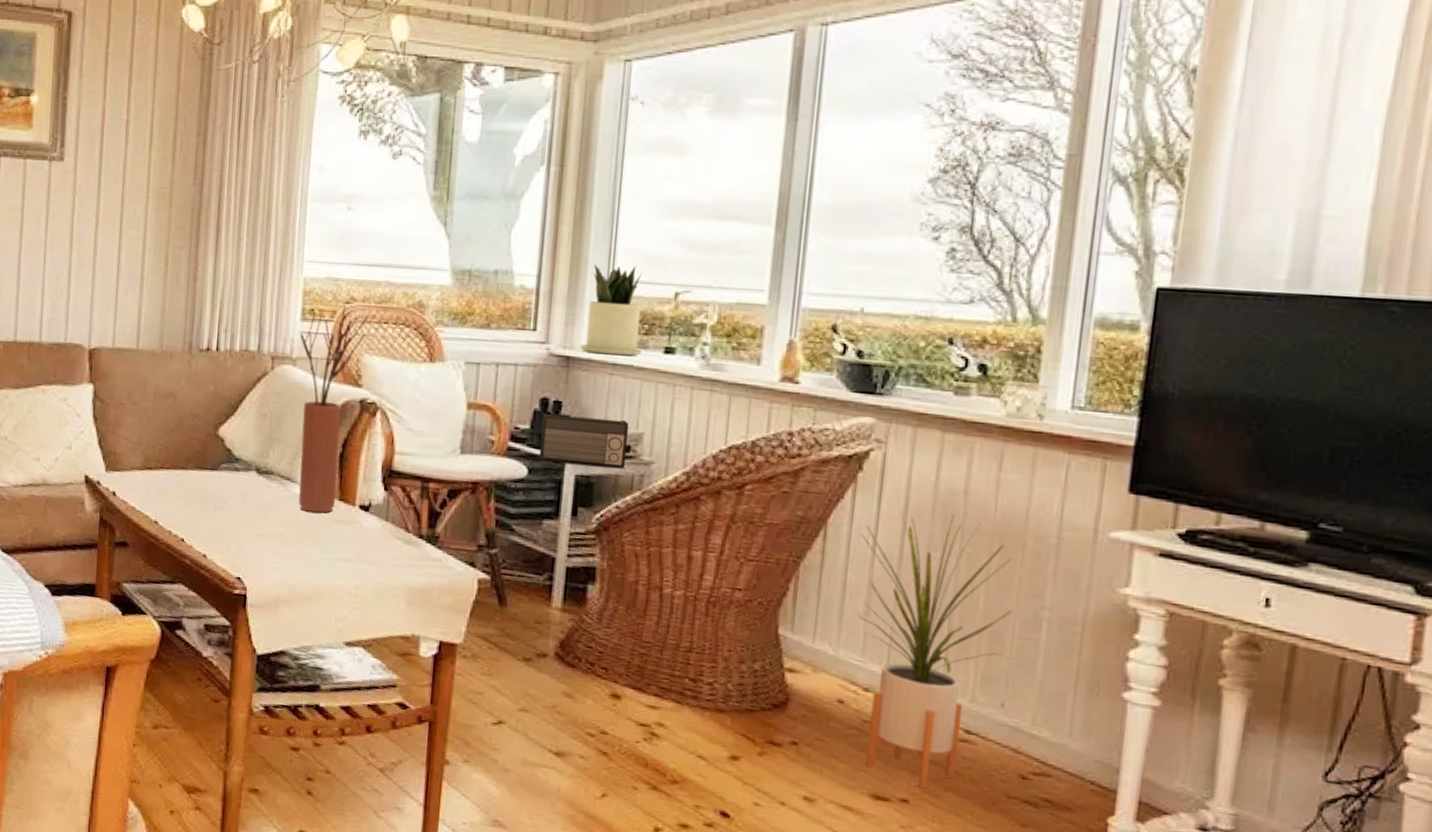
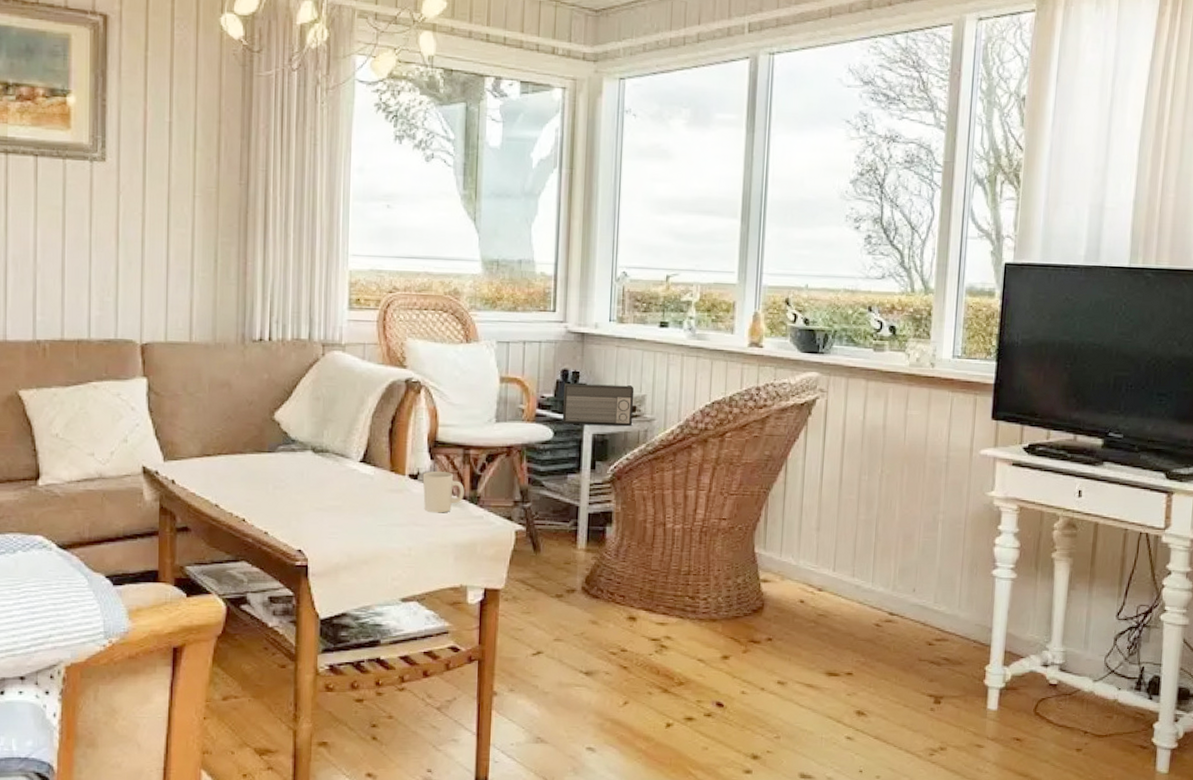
vase: present [298,305,368,513] -> none [348,294,410,484]
mug: none [374,503,421,552] -> present [422,471,464,513]
planter: present [580,264,642,357] -> none [592,252,642,331]
house plant: present [857,512,1013,789] -> none [811,444,918,662]

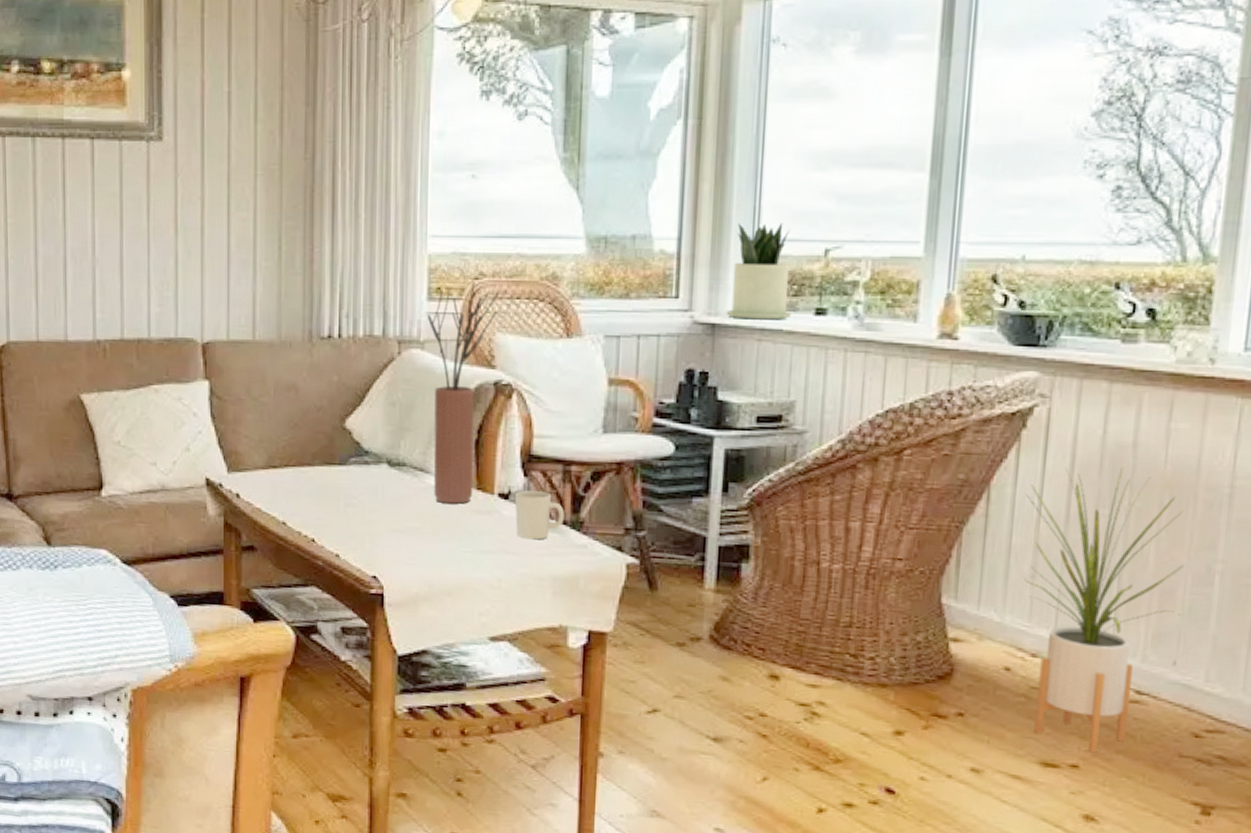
vase: none [348,294,410,484] -> present [427,281,499,504]
radio: present [562,383,635,426] -> none [686,386,781,439]
planter: none [592,252,642,331] -> present [726,222,792,320]
house plant: none [811,444,918,662] -> present [1023,467,1184,753]

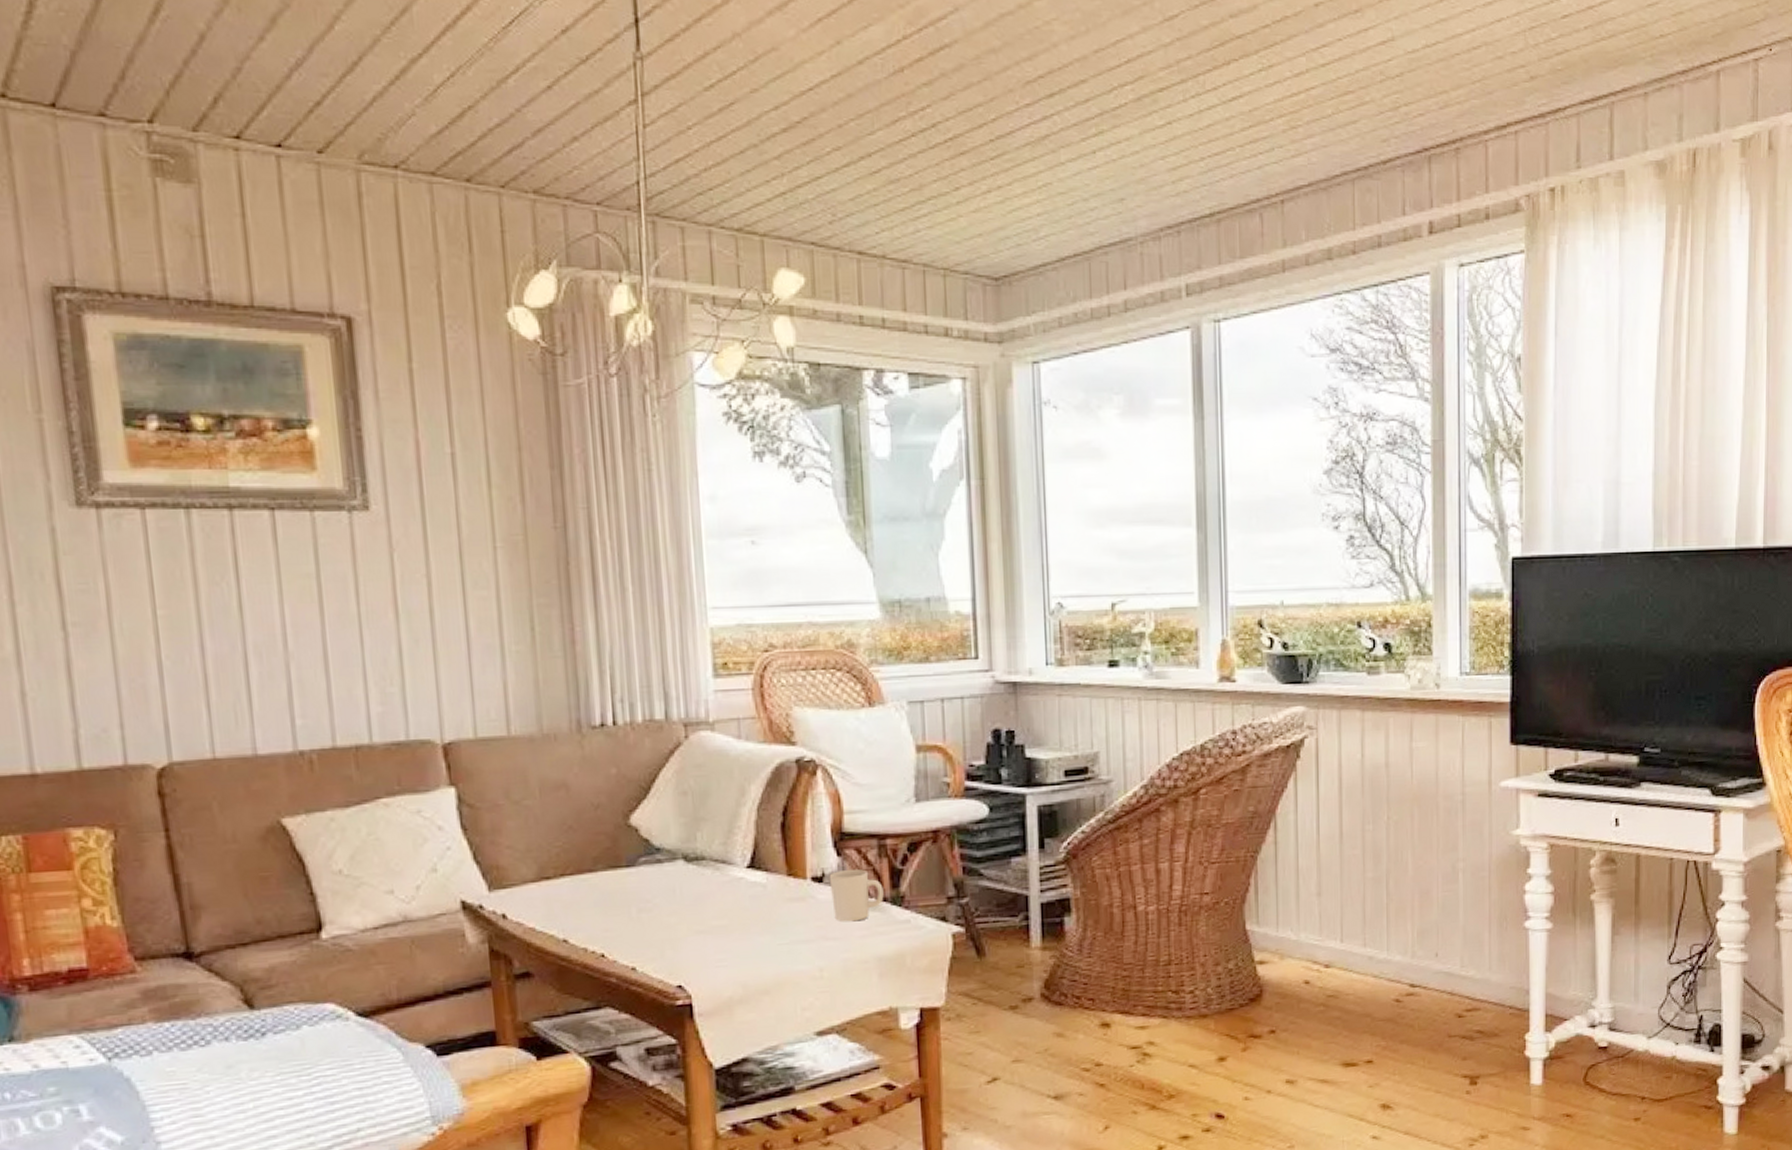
vase: present [427,281,499,504] -> none [714,654,793,895]
planter: present [726,222,792,320] -> none [1025,580,1087,676]
house plant: present [1023,467,1184,753] -> none [1306,786,1437,1047]

